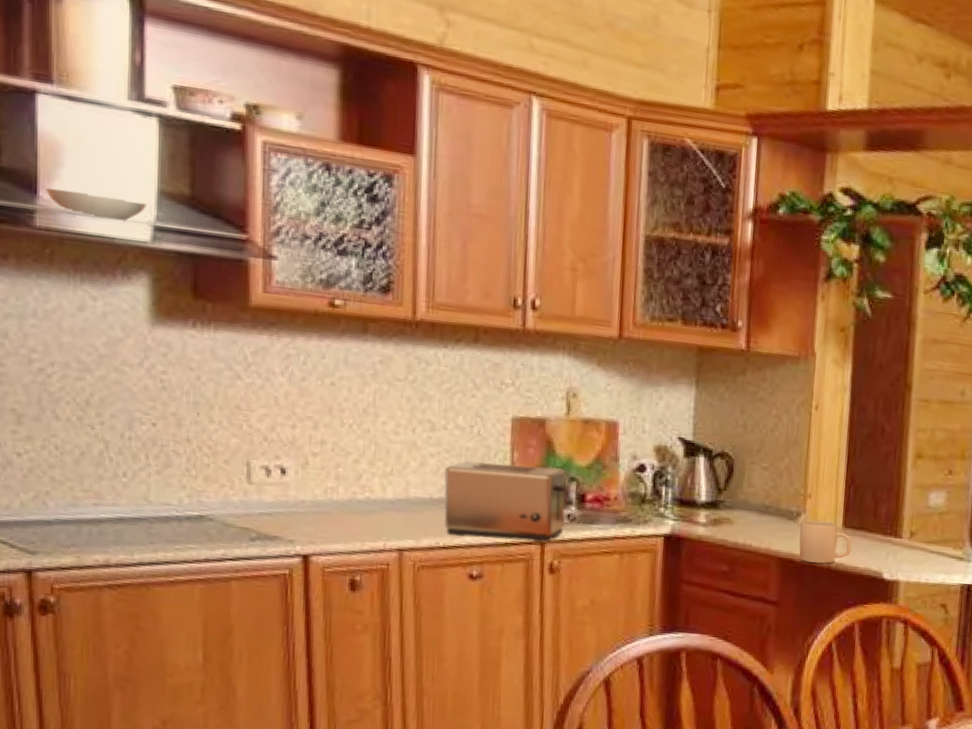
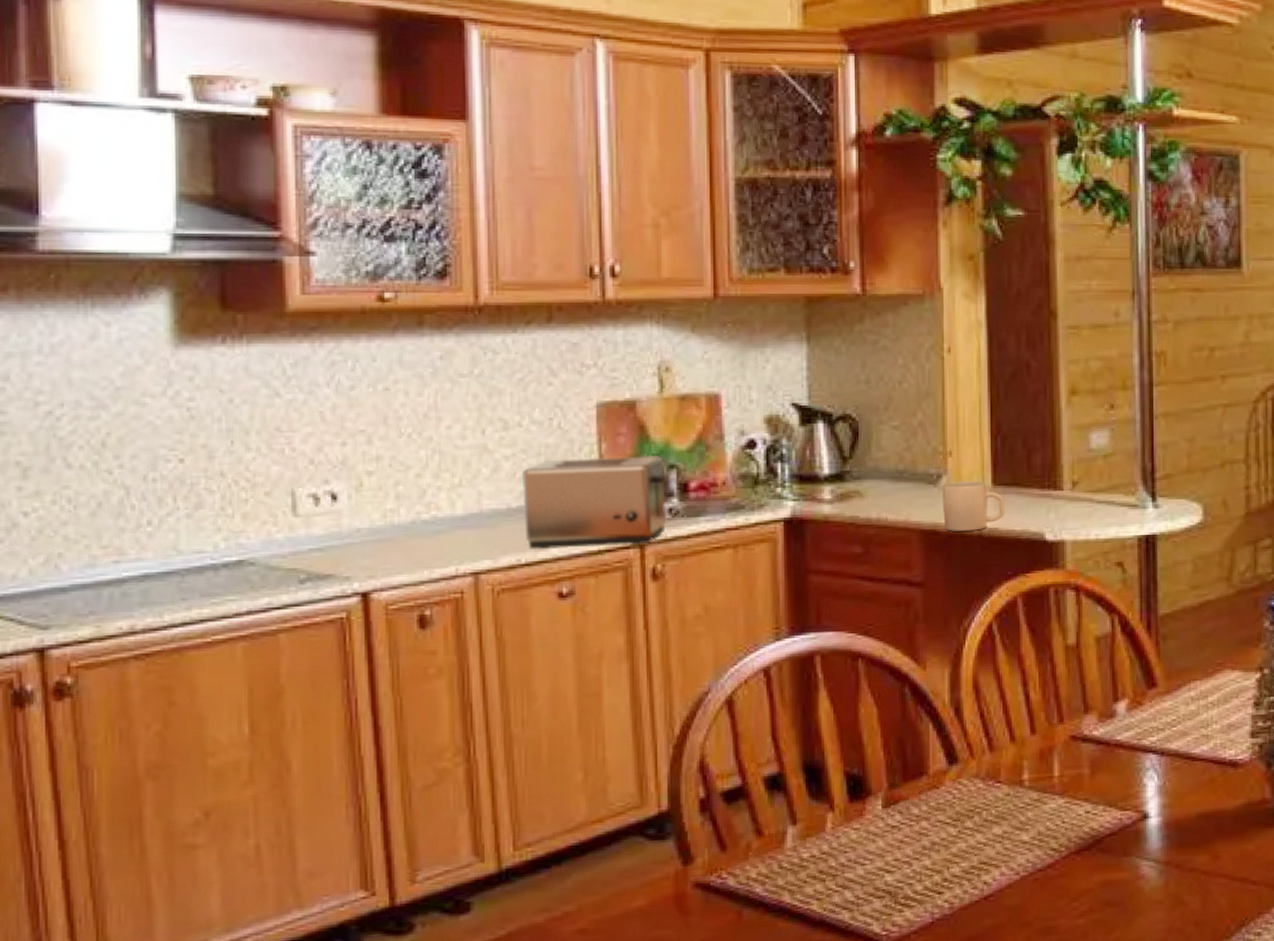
bowl: present [44,186,147,223] -> none [47,204,165,234]

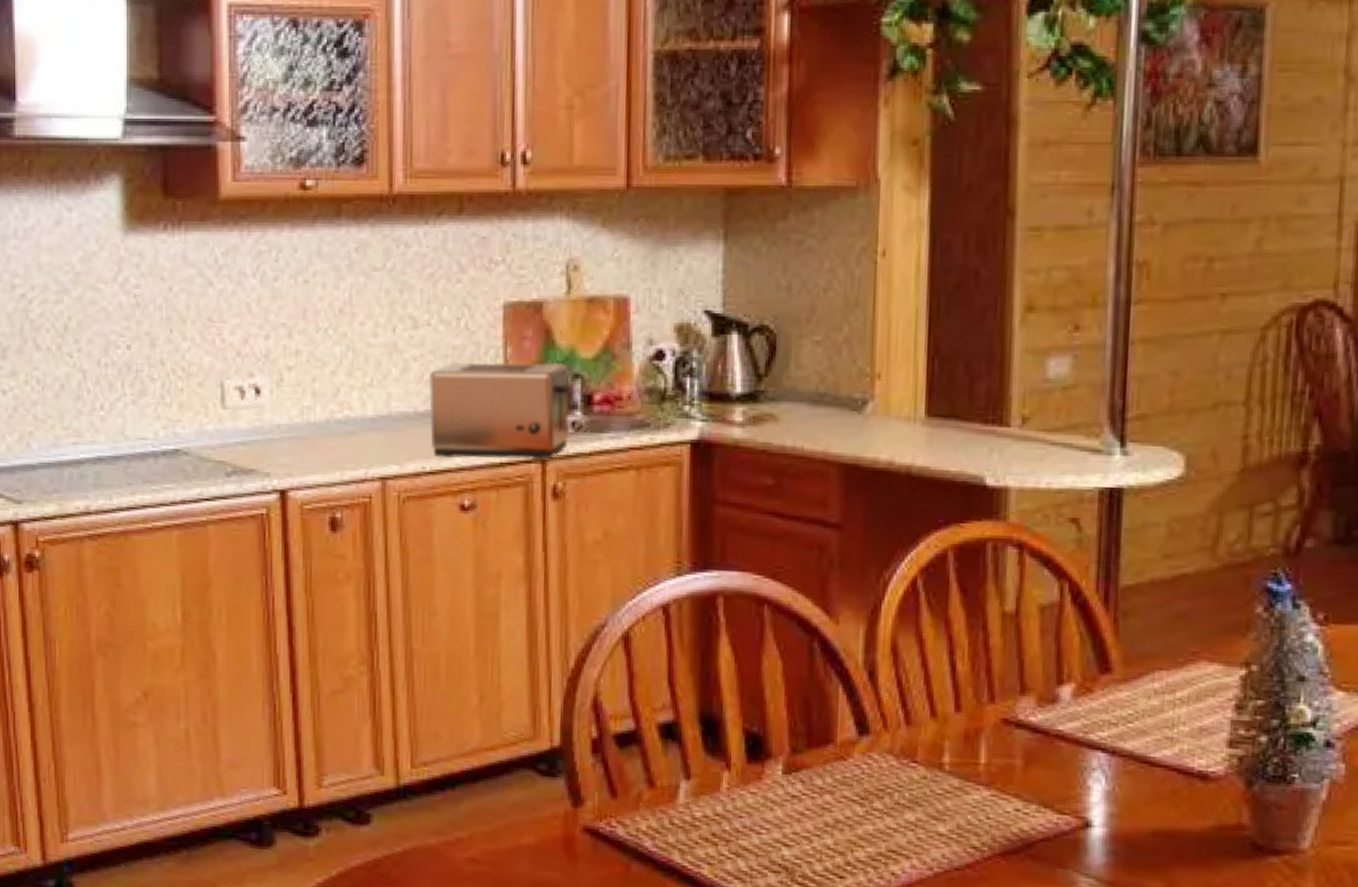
mug: present [942,481,1006,531] -> none [866,409,940,469]

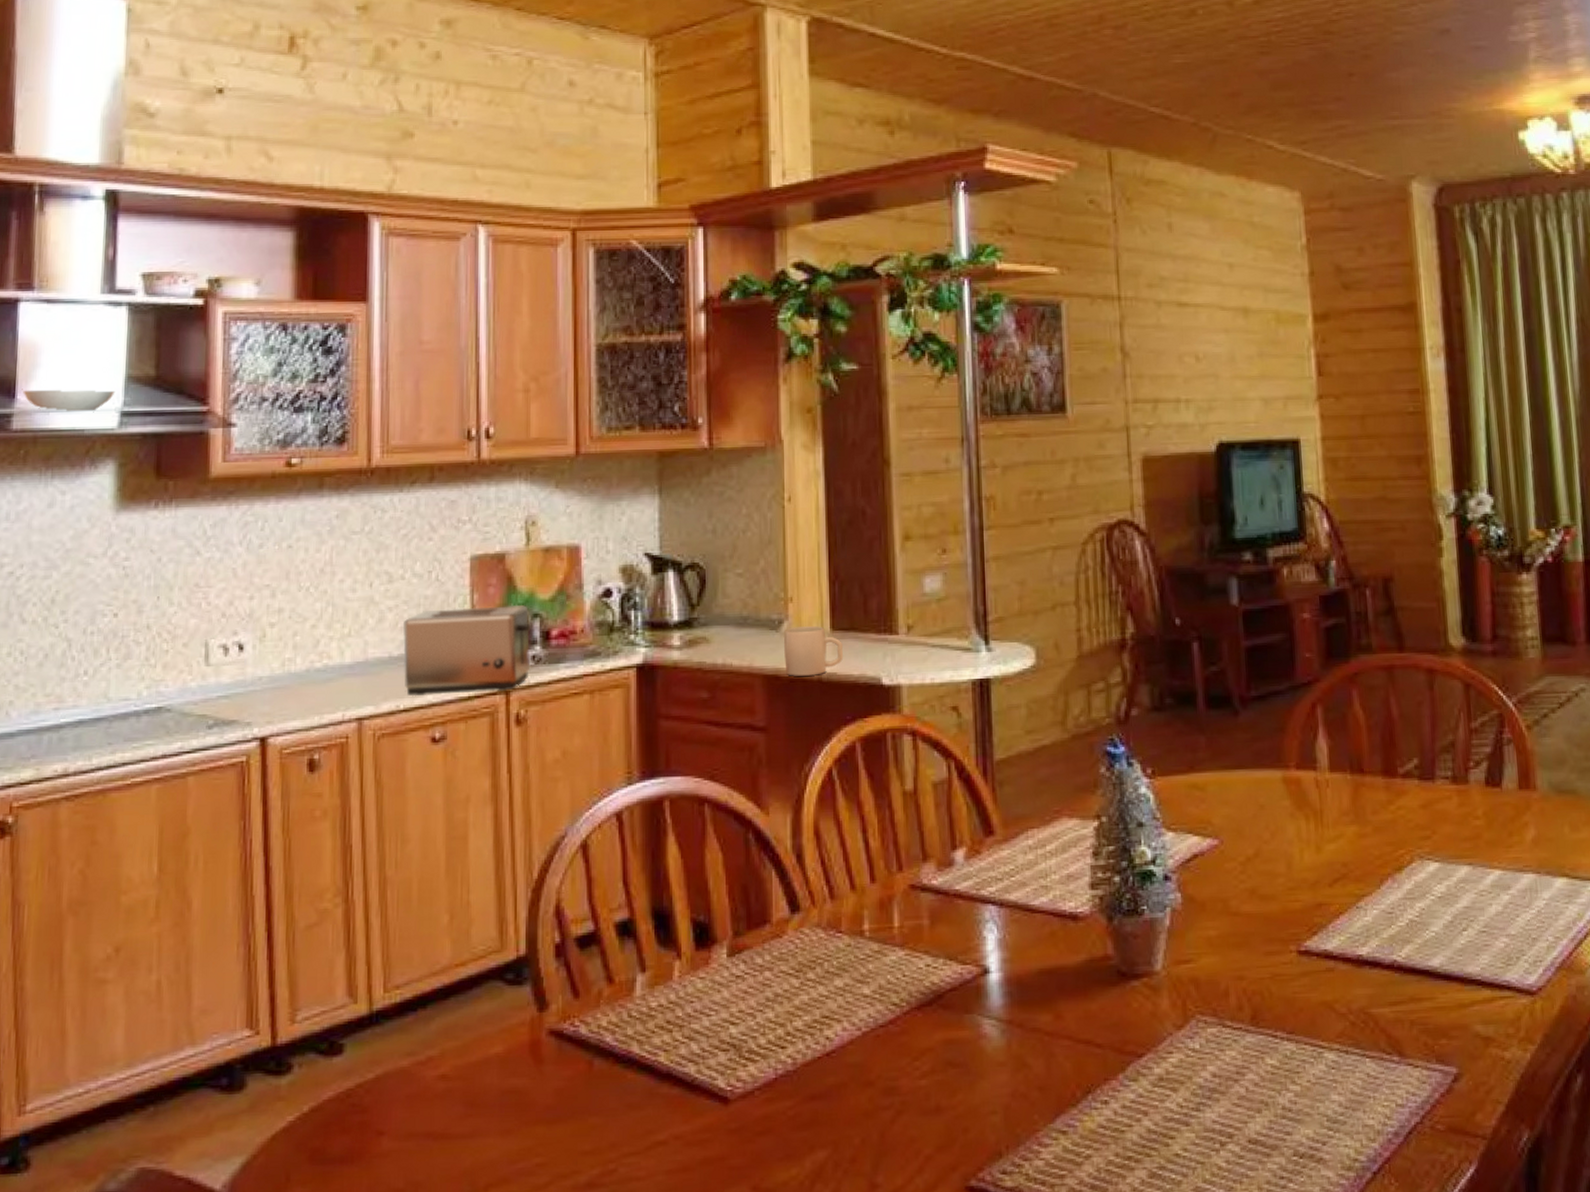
bowl: none [22,90,117,120] -> present [22,389,115,413]
mug: none [866,409,940,469] -> present [783,626,844,676]

